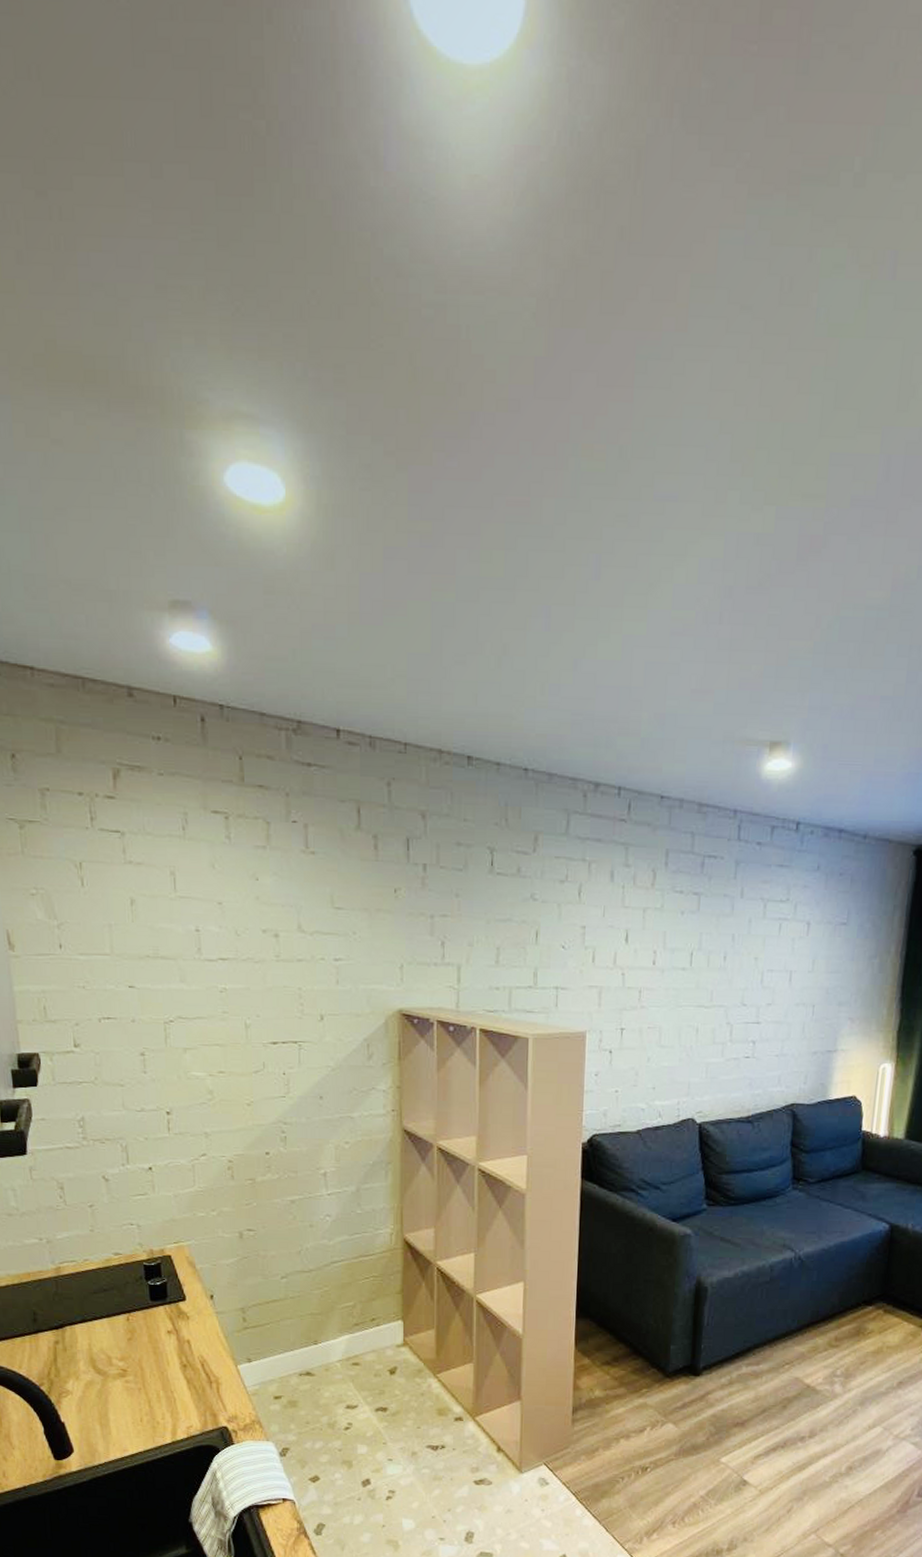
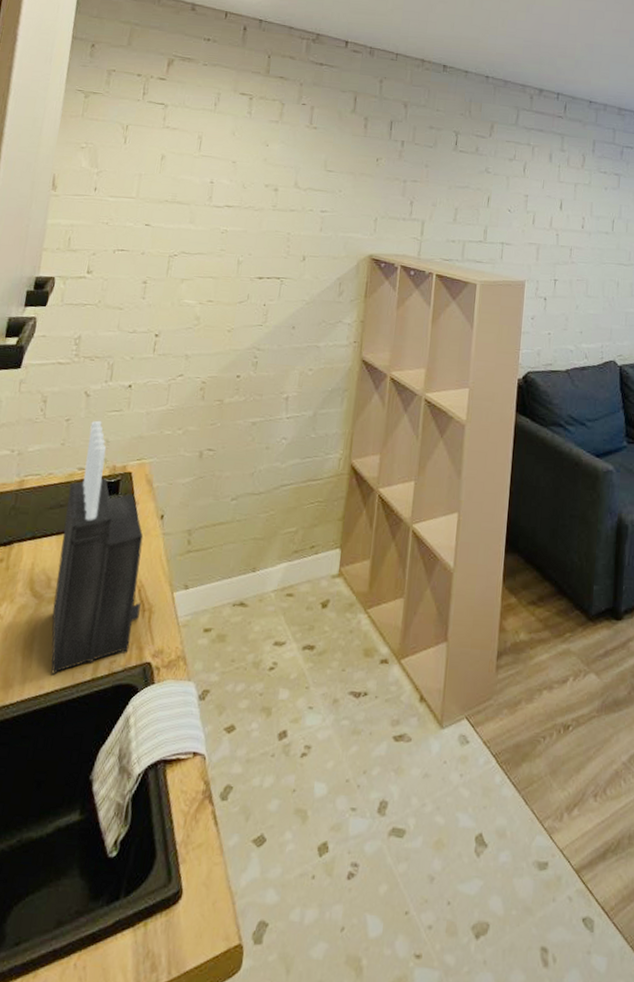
knife block: none [109,1205,207,1439] -> present [51,420,144,675]

